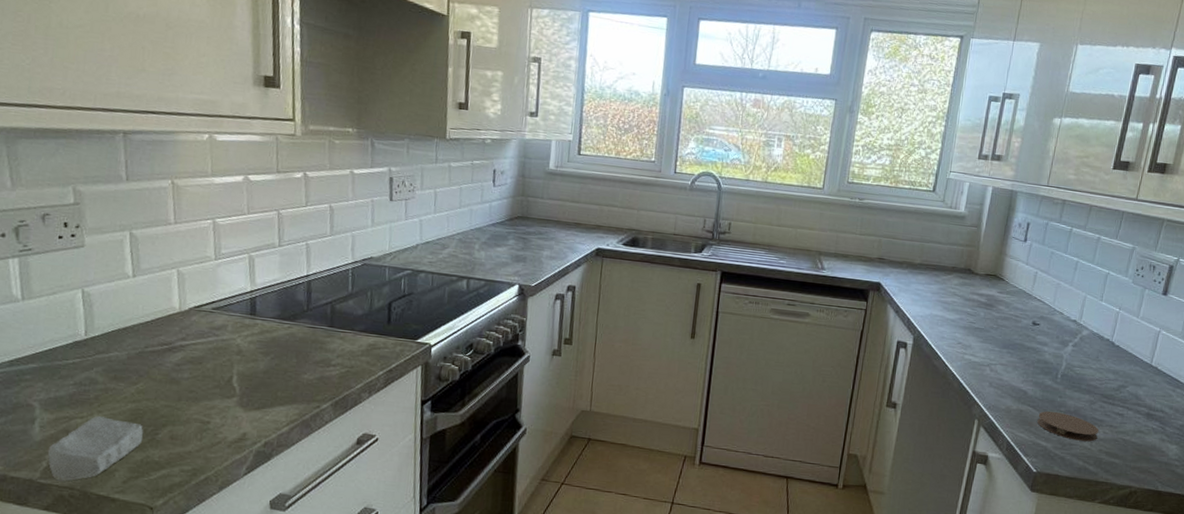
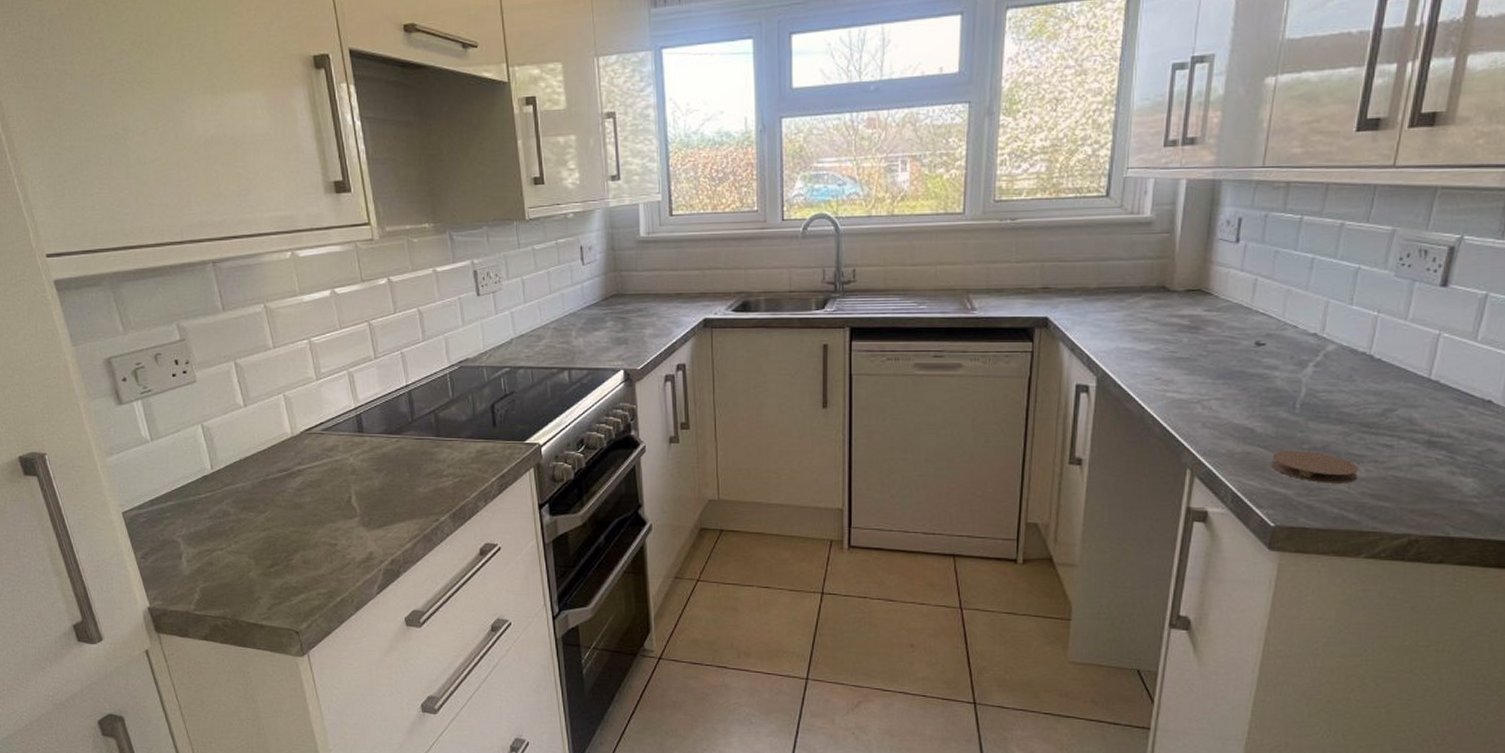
soap bar: present [47,416,144,481] -> none [197,547,279,612]

